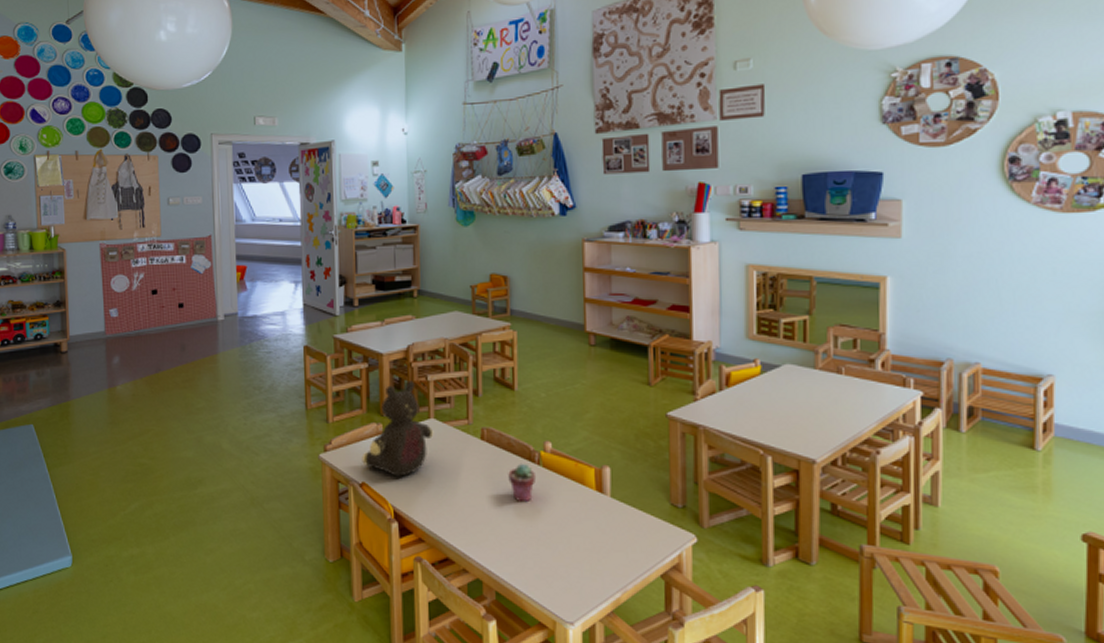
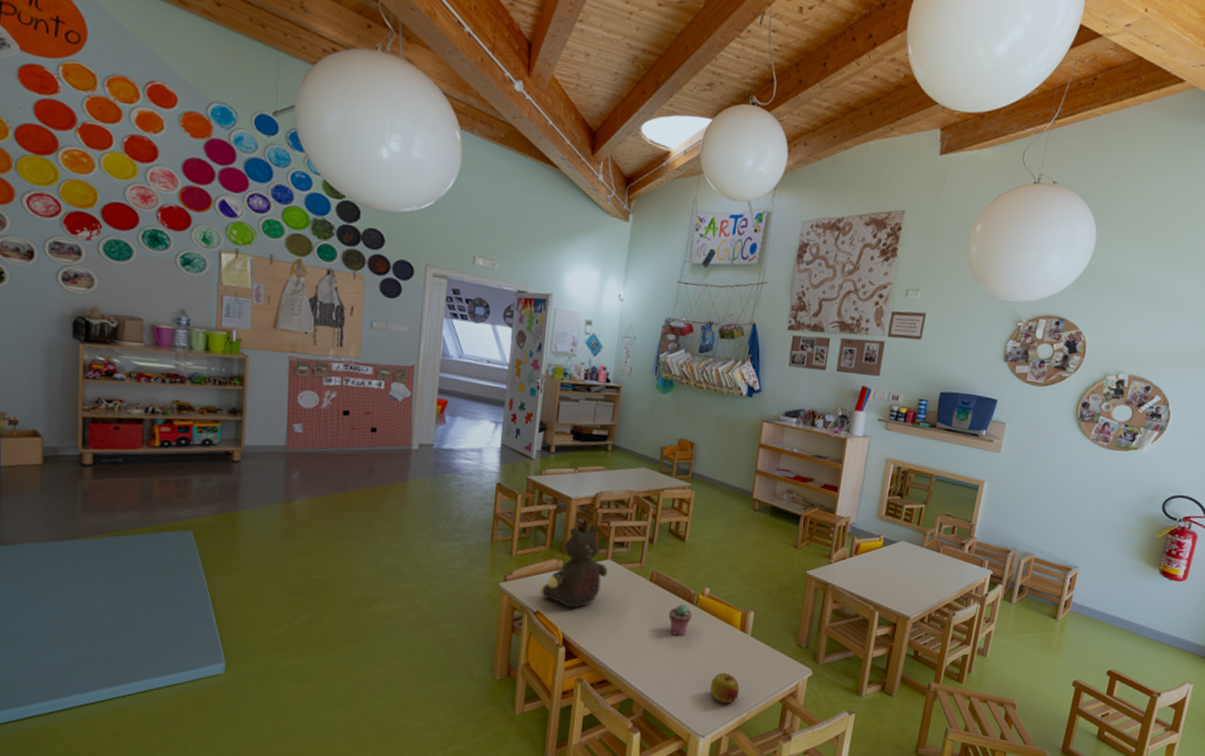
fruit: none [570,543,608,583] -> present [709,672,740,704]

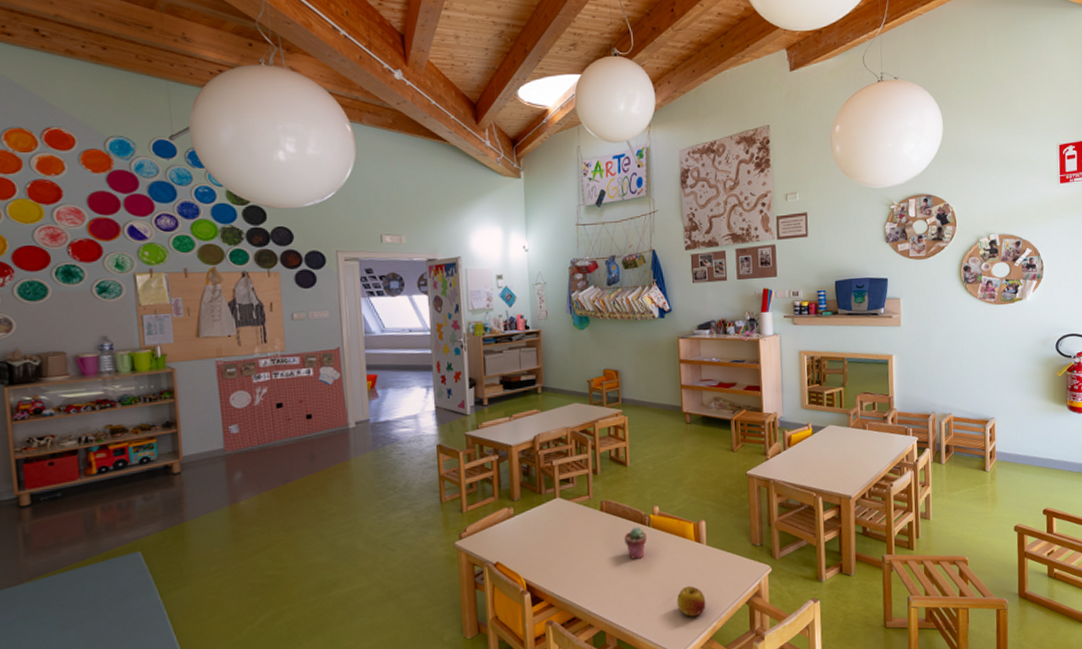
teddy bear: present [539,525,609,609] -> none [495,467,560,553]

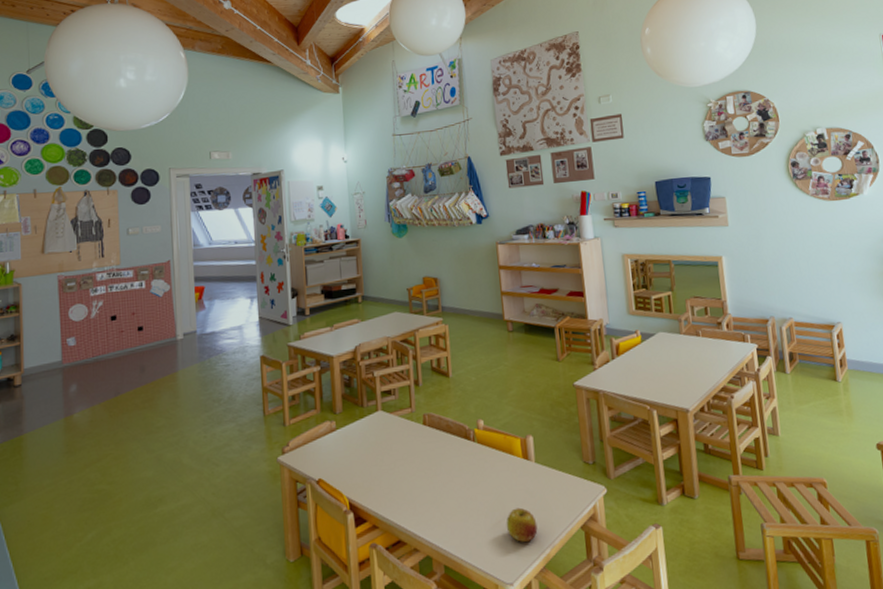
potted succulent: present [624,526,647,560] -> none [448,442,472,478]

